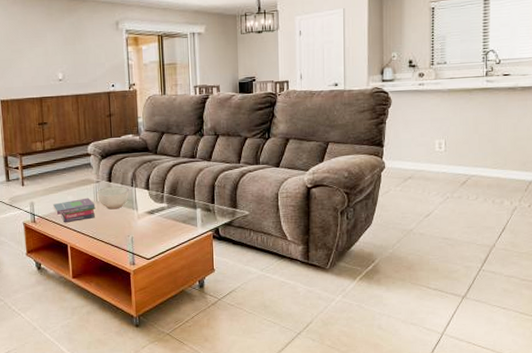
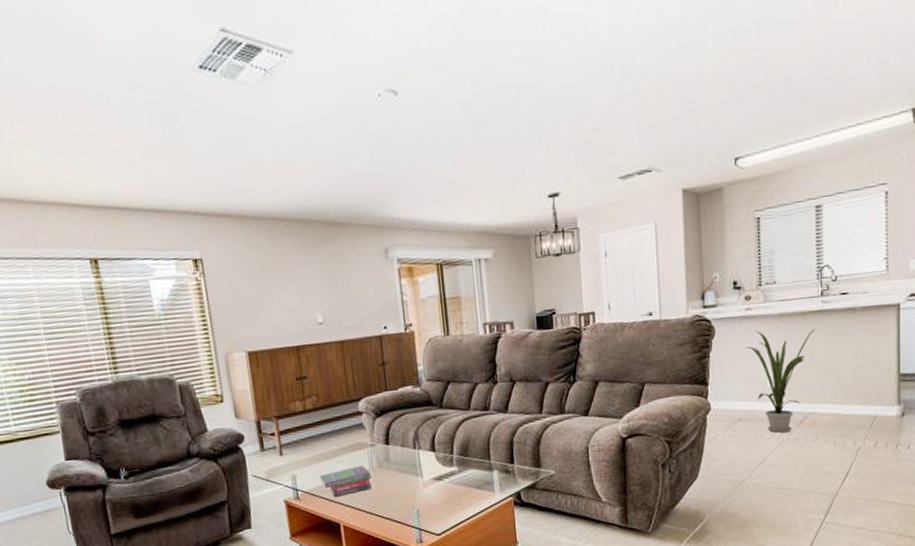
bowl: present [97,186,129,210] -> none [372,448,412,478]
house plant: none [417,103,480,191] -> present [745,328,816,433]

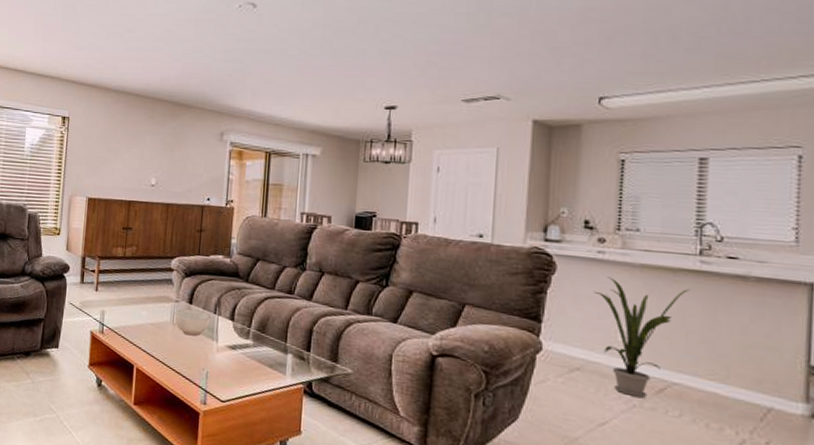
books: present [319,465,372,498] -> none [124,316,171,341]
bowl: none [372,448,412,478] -> present [174,309,211,336]

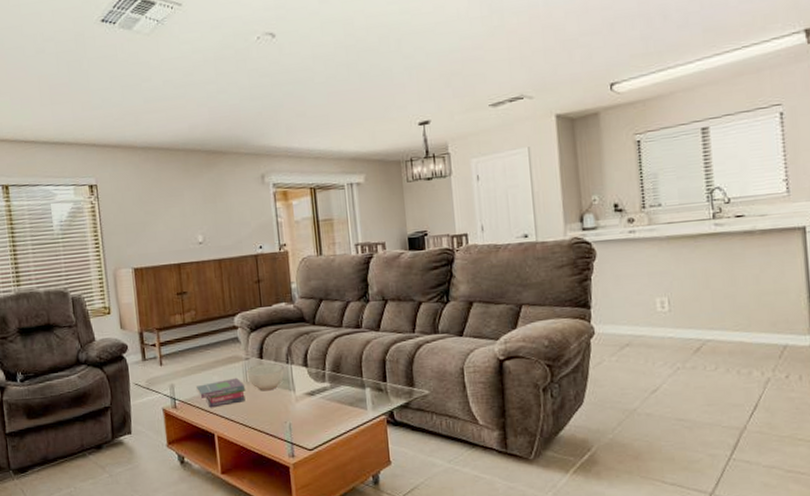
books: none [124,316,171,341] -> present [195,377,246,408]
house plant: present [593,277,690,398] -> none [630,252,709,360]

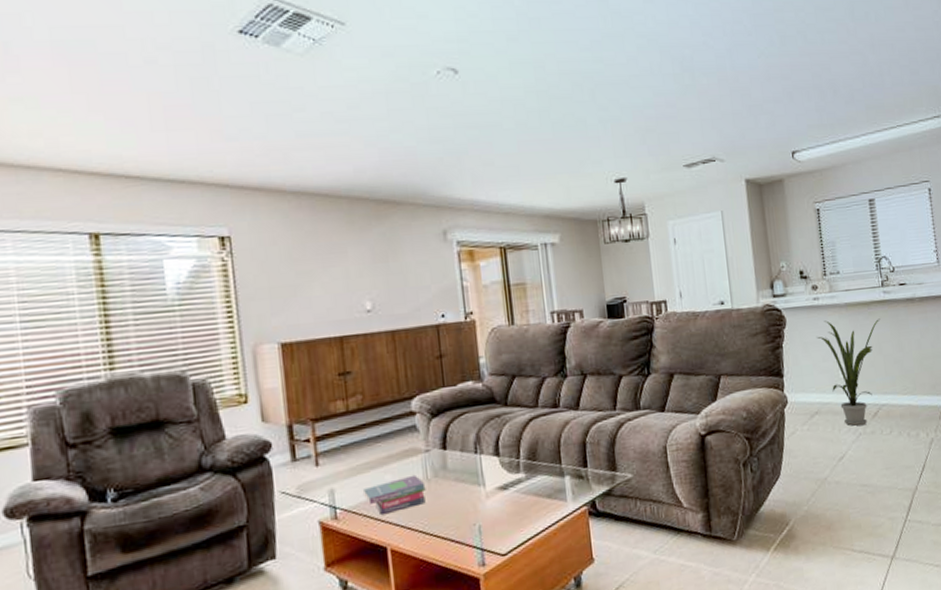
bowl: present [246,363,285,391] -> none [427,453,473,489]
house plant: none [630,252,709,360] -> present [816,318,880,426]

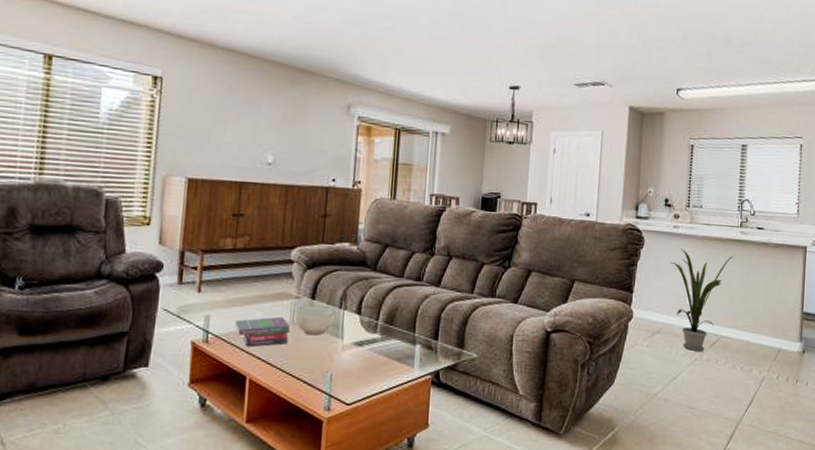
bowl: none [427,453,473,489] -> present [295,305,336,336]

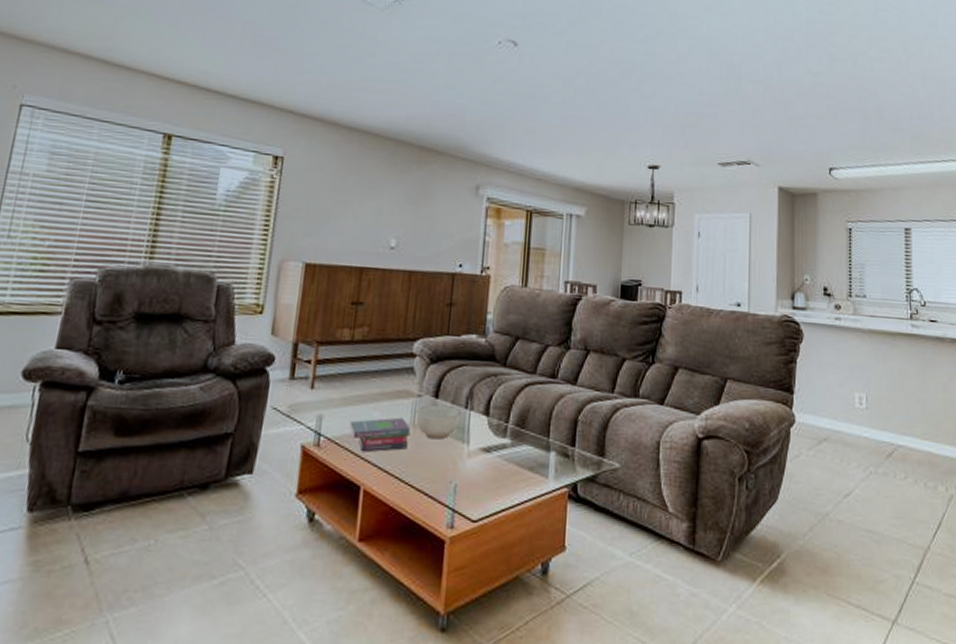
house plant: present [670,248,733,351] -> none [833,343,905,463]

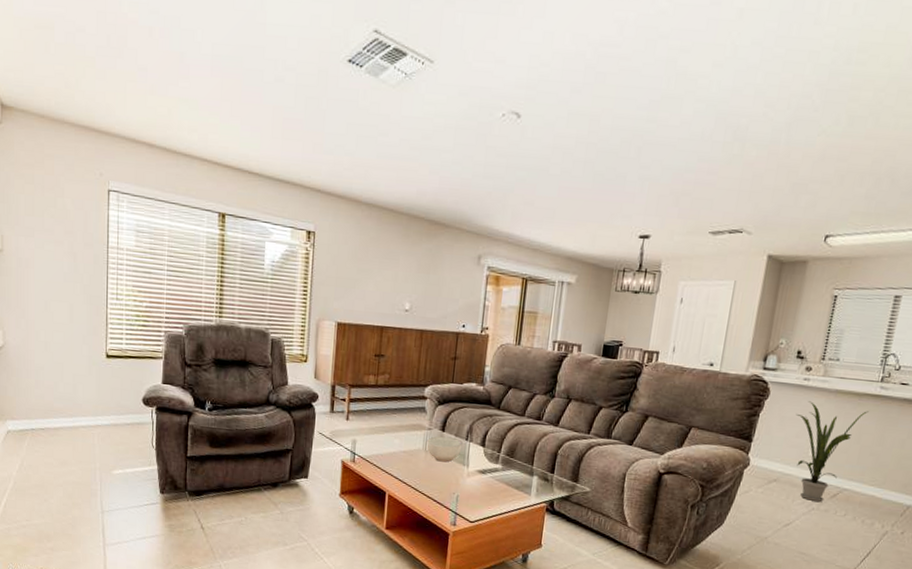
books: present [348,417,411,453] -> none [376,444,423,469]
house plant: none [833,343,905,463] -> present [795,401,869,502]

